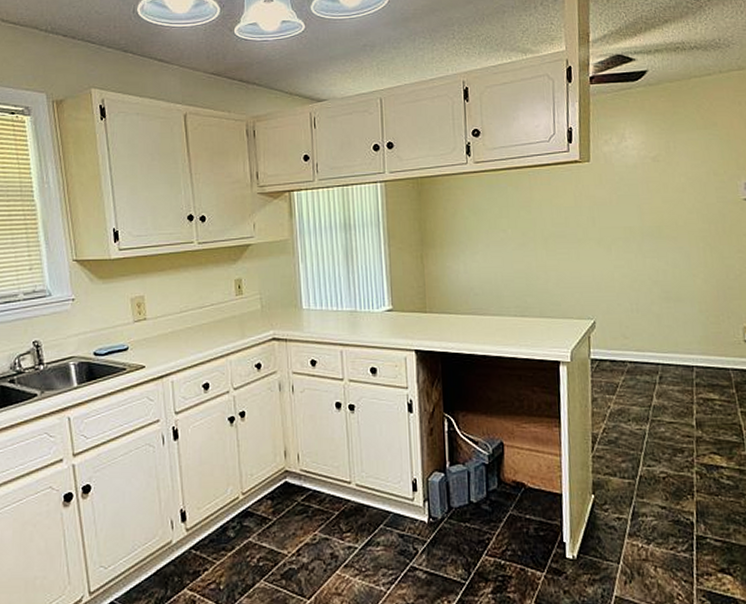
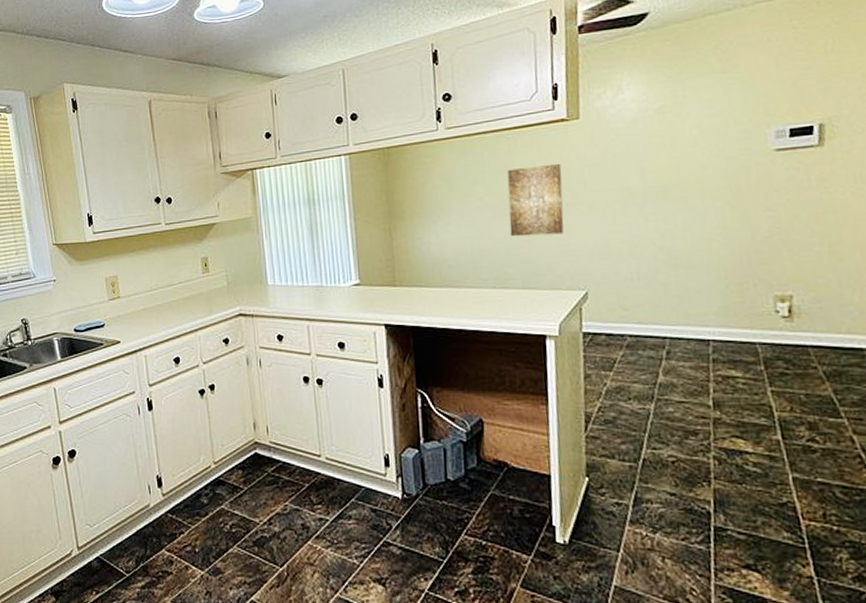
wall art: none [528,201,576,268] -> present [507,163,564,237]

